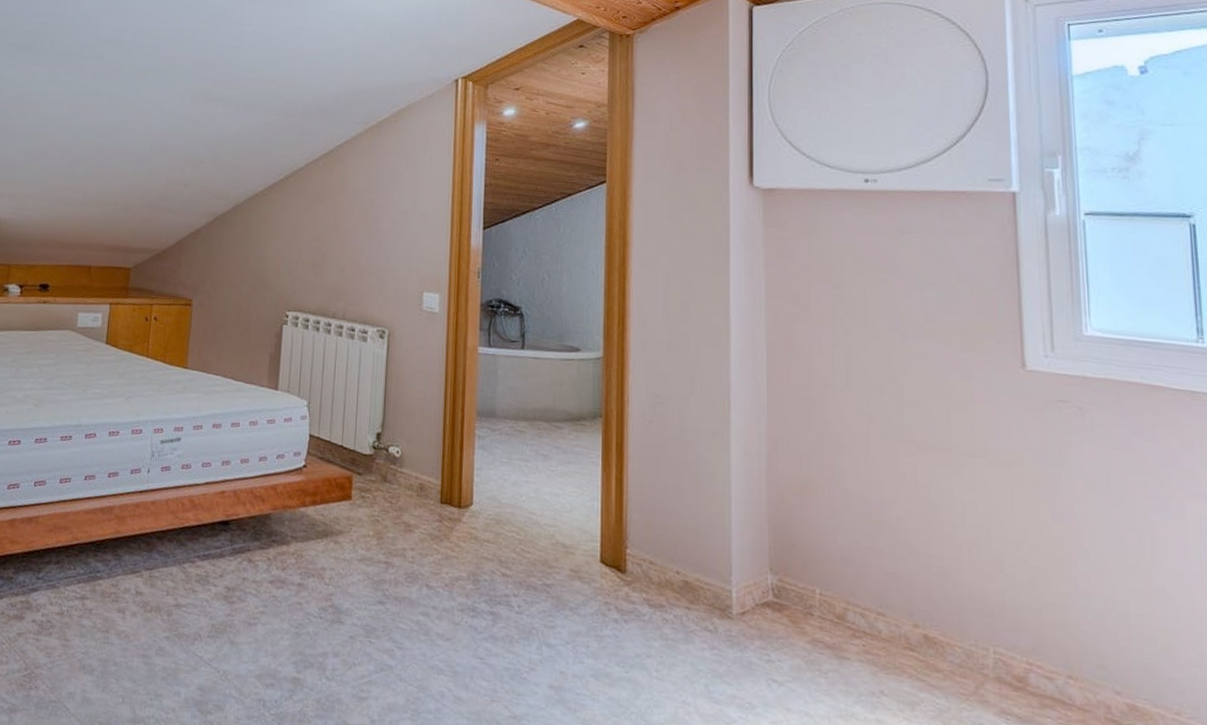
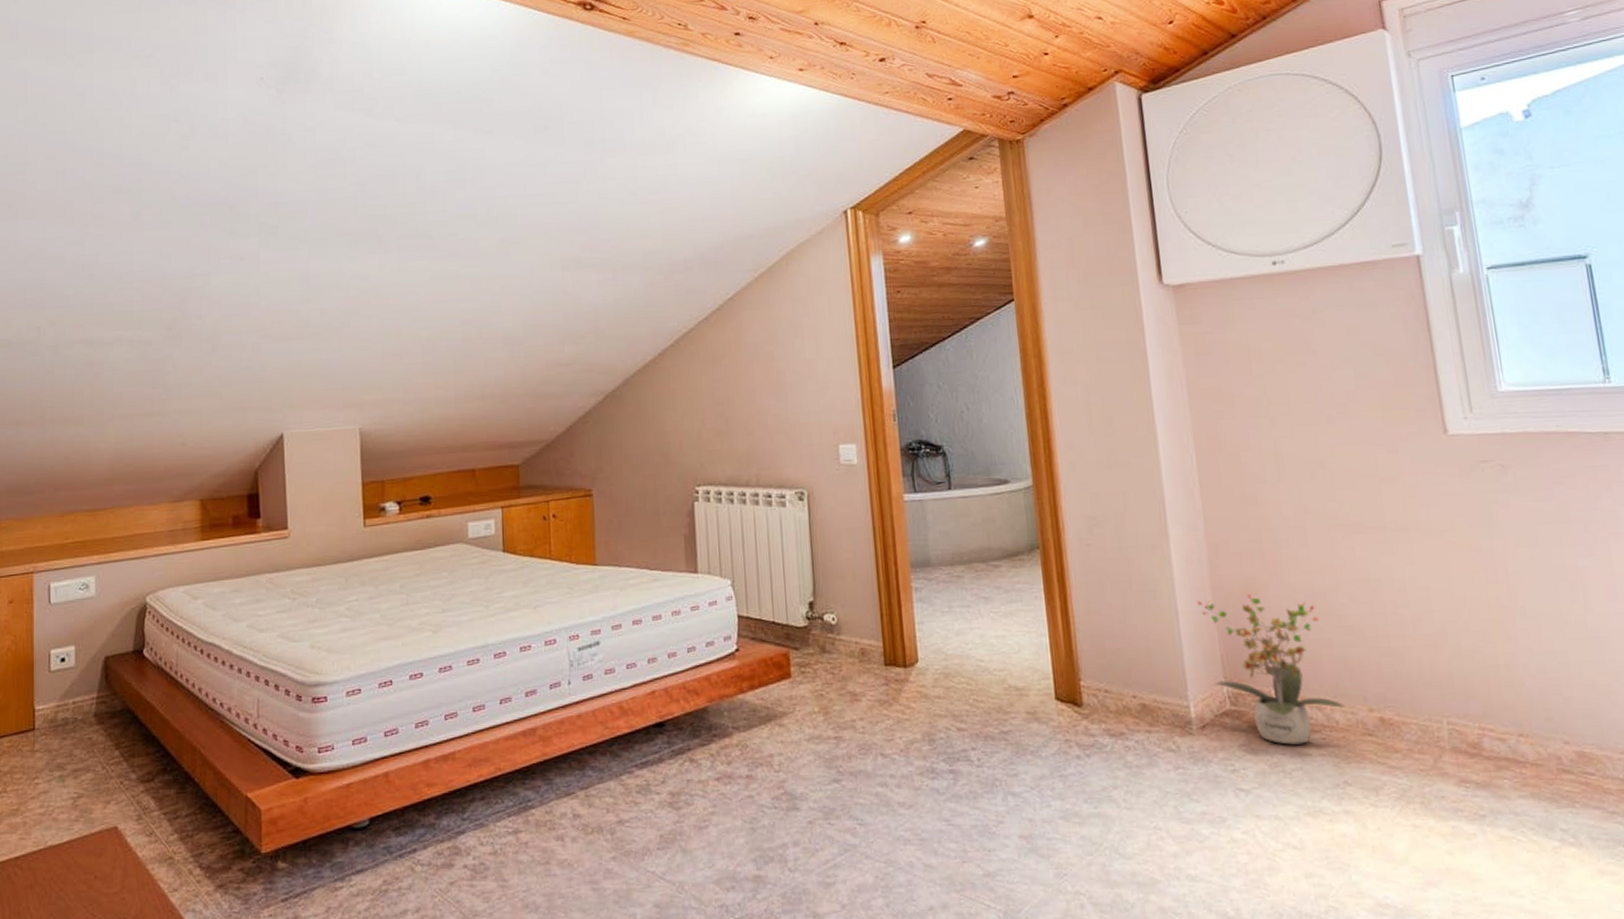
potted plant: none [750,492,890,647] -> present [1196,594,1346,745]

